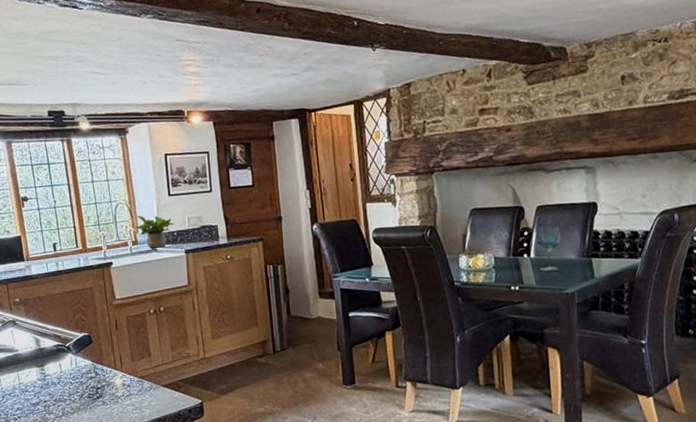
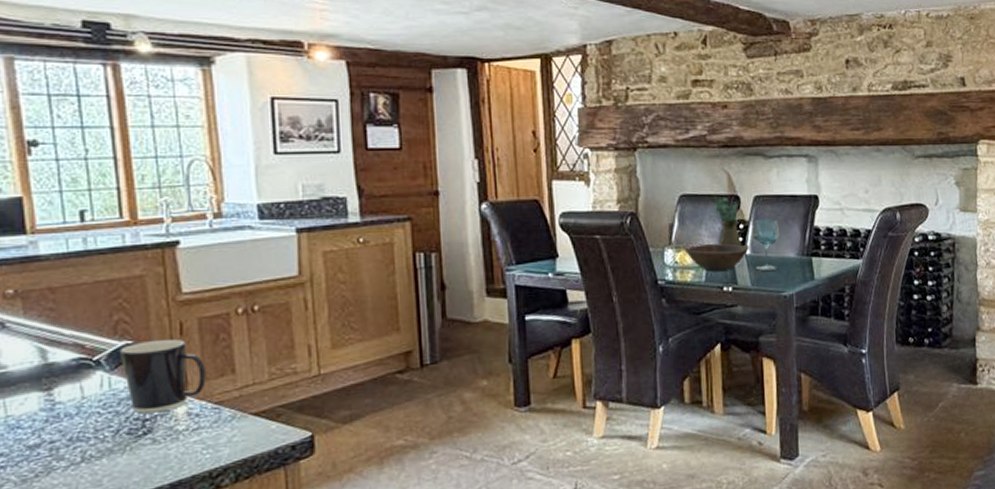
mug: none [80,331,133,384] -> present [119,338,206,414]
potted plant: present [135,215,174,250] -> none [219,177,281,226]
bowl: none [476,249,533,274] -> present [684,243,749,272]
vase: none [500,207,527,252] -> present [713,194,742,247]

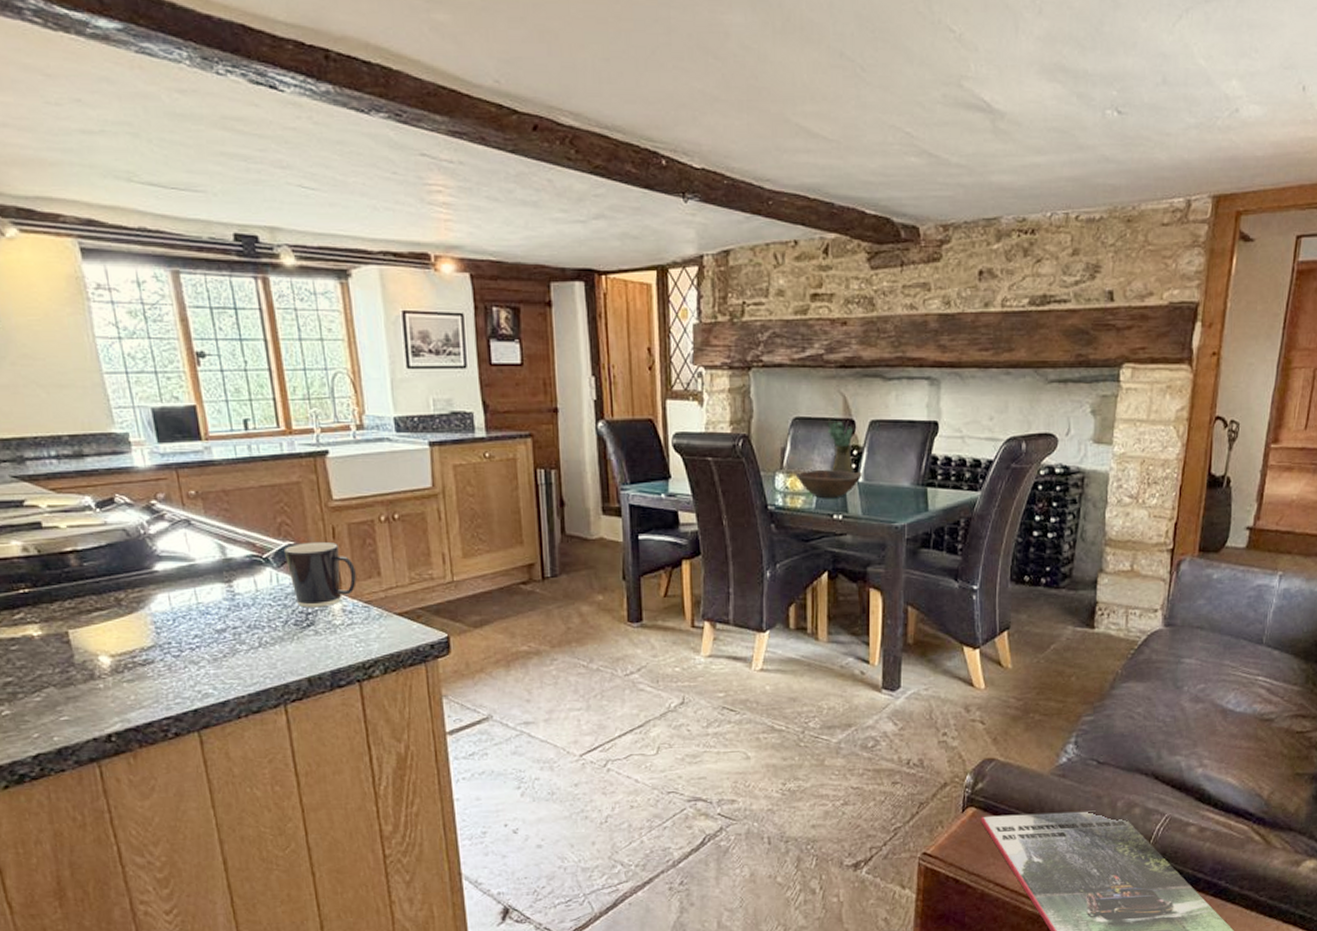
wine glass: present [752,218,781,271] -> none [866,445,895,500]

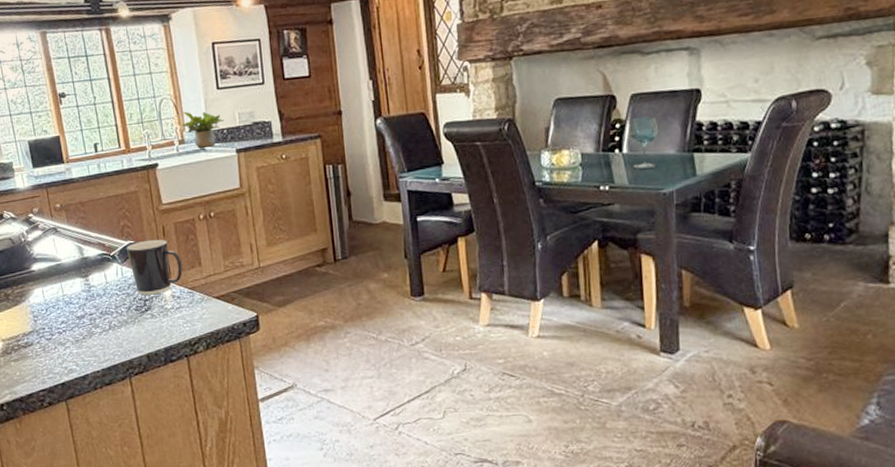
potted plant: none [360,390,415,438] -> present [182,111,224,149]
bowl: present [795,469,862,499] -> none [560,143,626,172]
vase: present [827,418,855,474] -> none [588,95,618,146]
wine glass: none [866,445,895,500] -> present [629,116,659,169]

